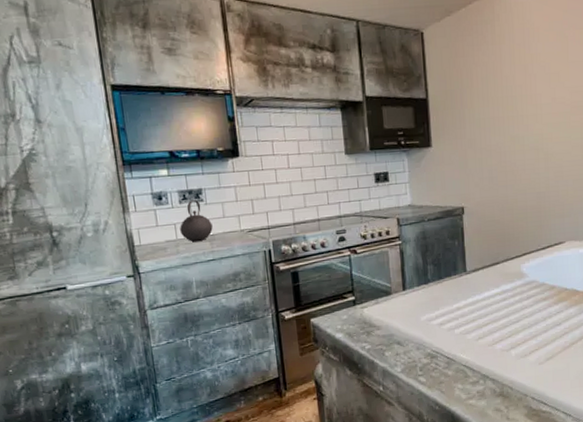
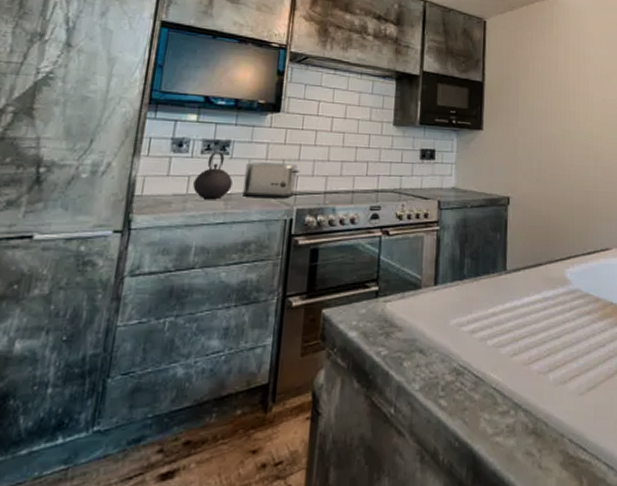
toaster: none [219,202,269,236] -> present [242,161,300,199]

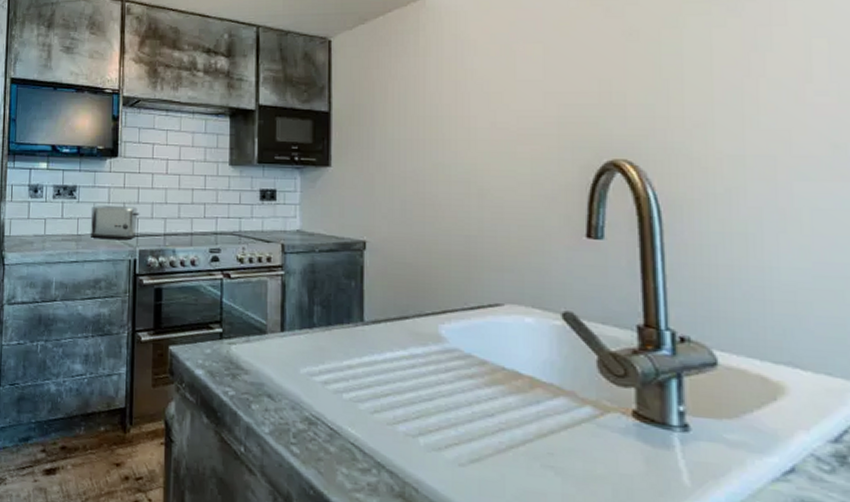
kettle: present [193,151,233,199] -> none [49,195,81,239]

